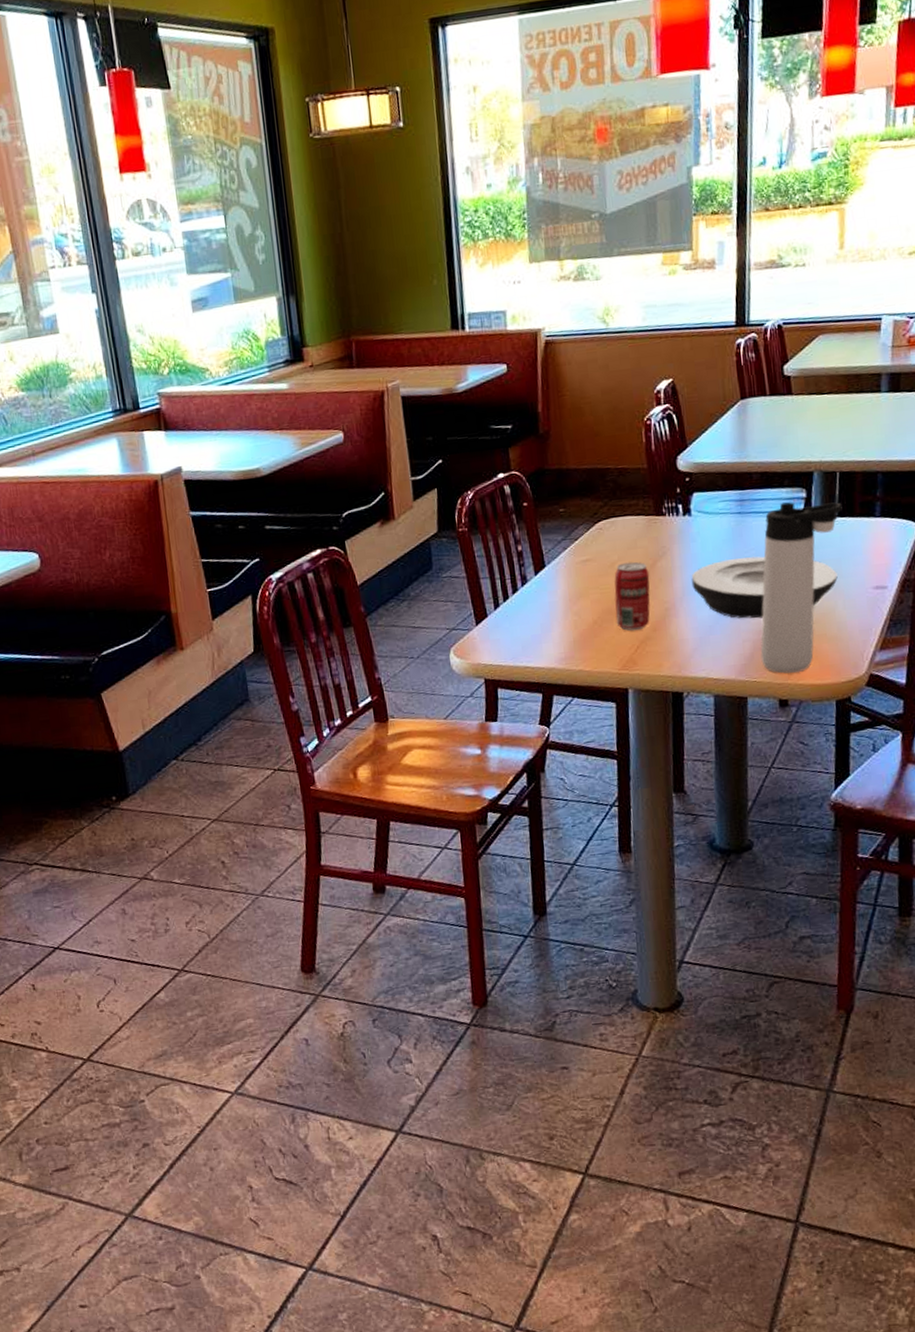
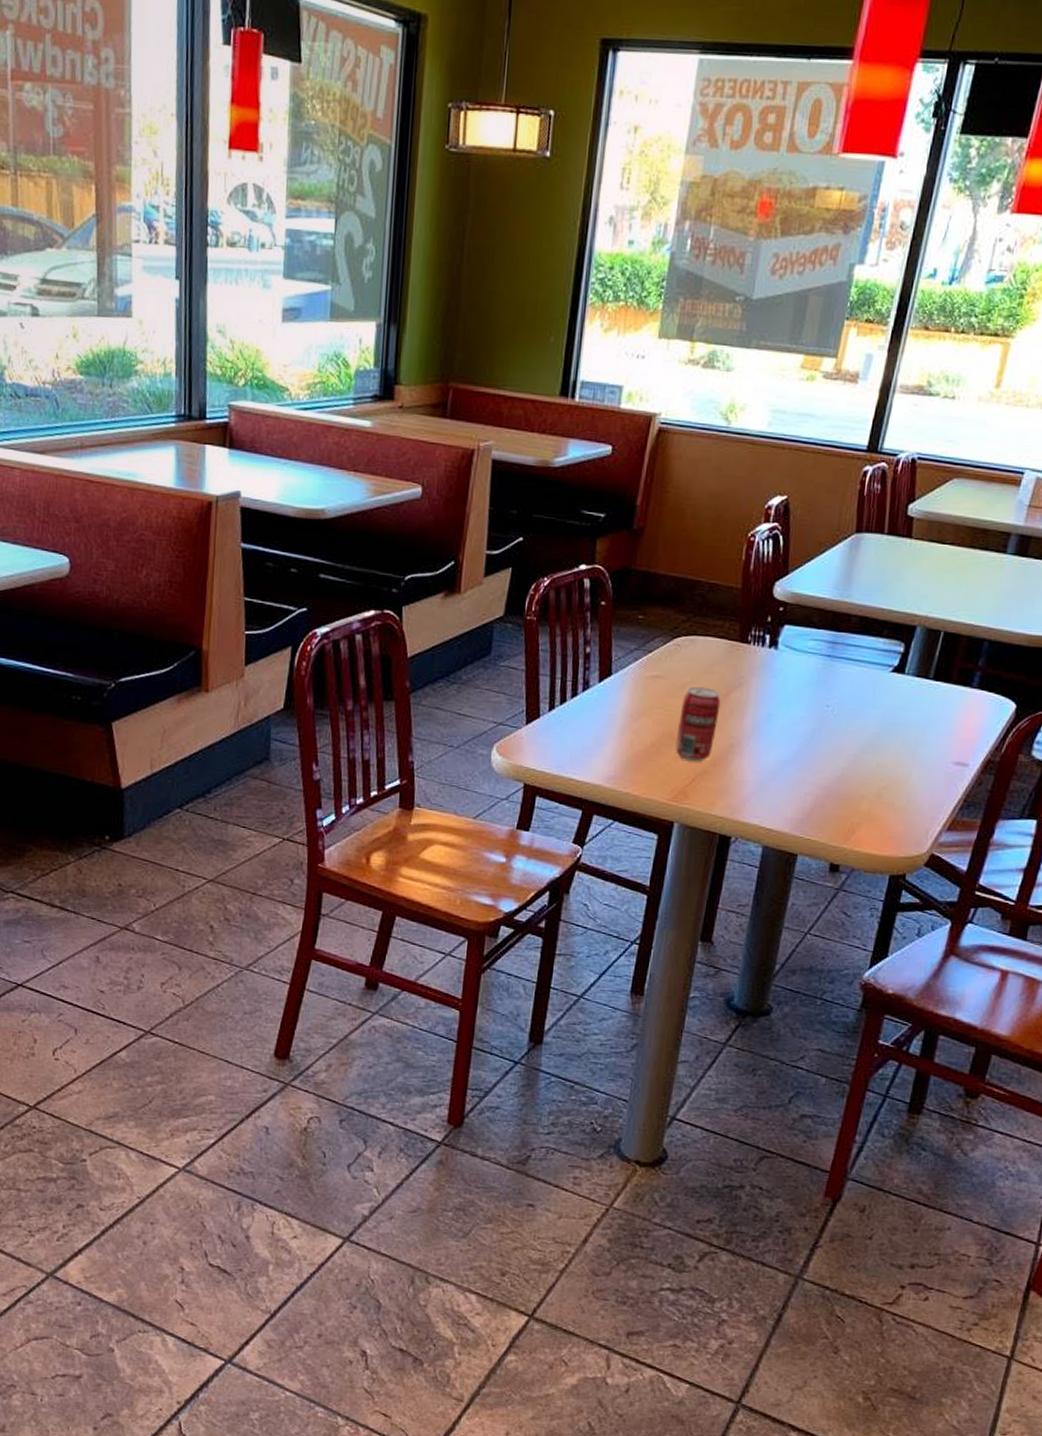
plate: present [691,556,838,619] -> none [763,703,919,773]
thermos bottle: present [760,502,843,674] -> none [820,654,940,839]

